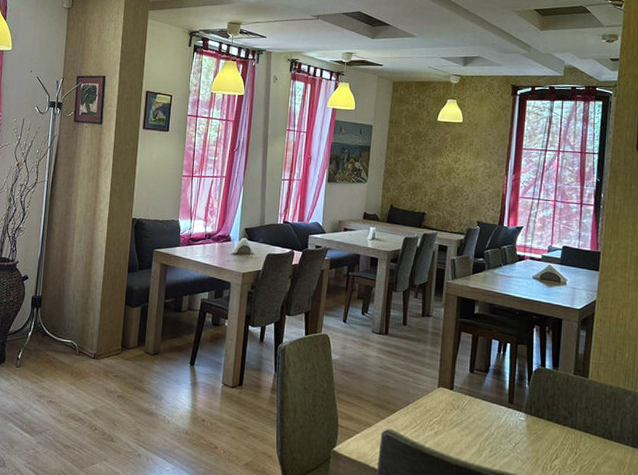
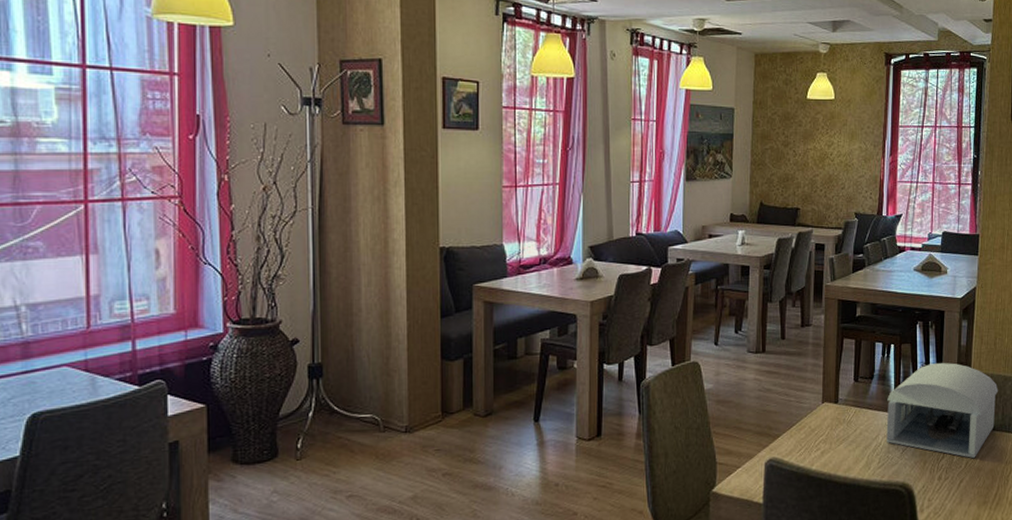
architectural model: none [499,366,618,465] -> present [886,363,999,459]

